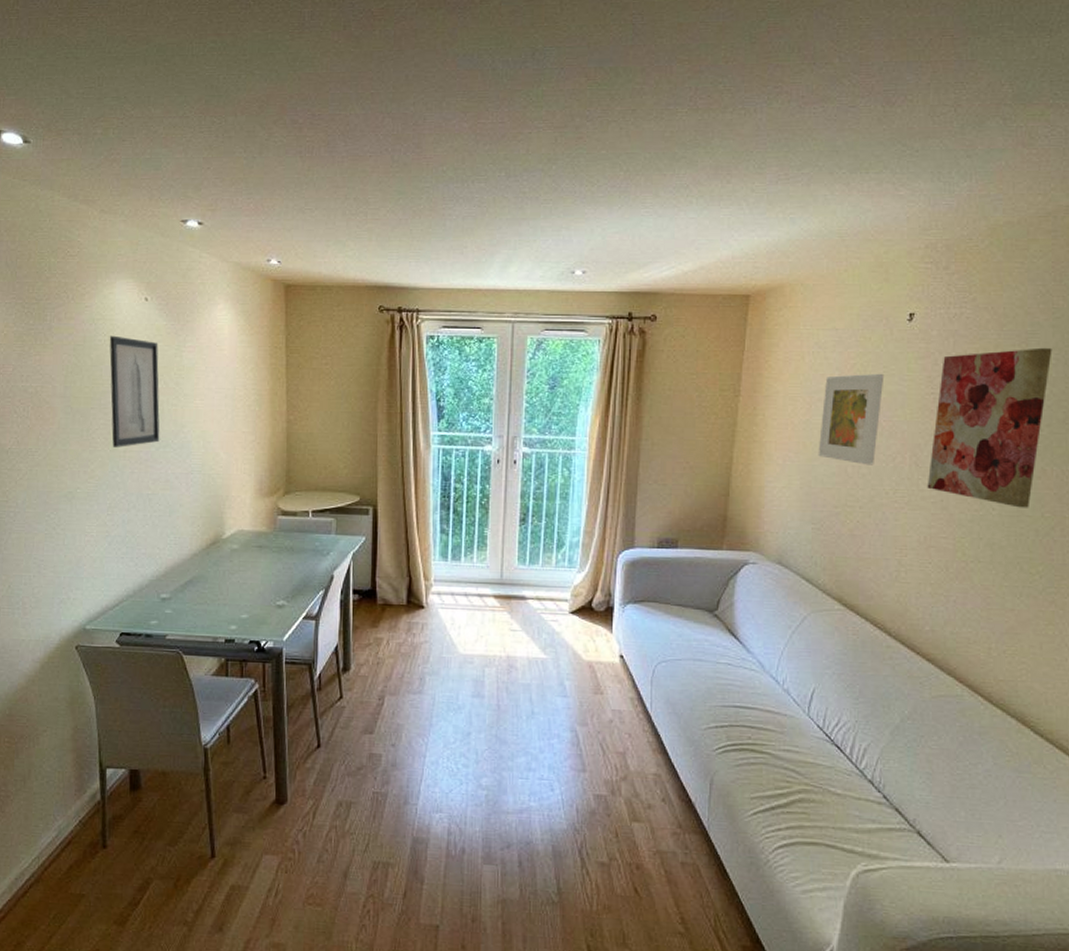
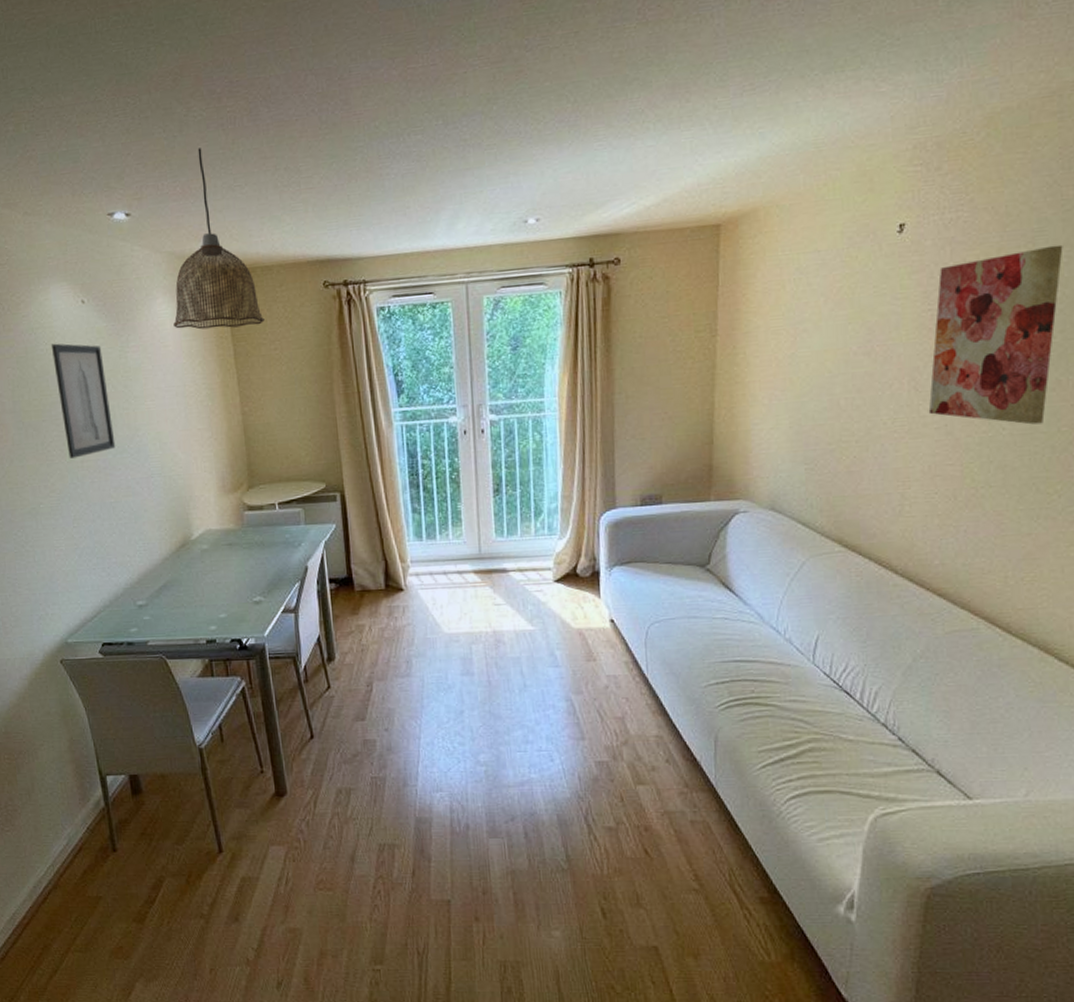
pendant lamp: none [231,171,319,340] -> present [173,148,265,330]
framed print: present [818,373,885,466] -> none [806,294,875,396]

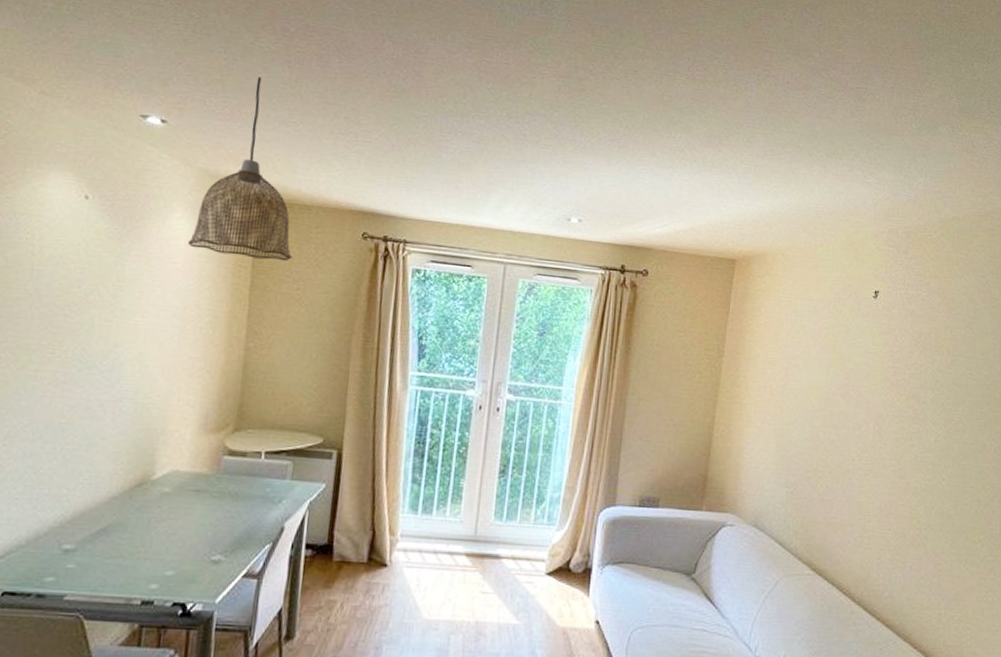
wall art: present [50,343,116,459] -> none [20,233,96,366]
wall art: present [928,244,1063,425] -> none [887,332,991,480]

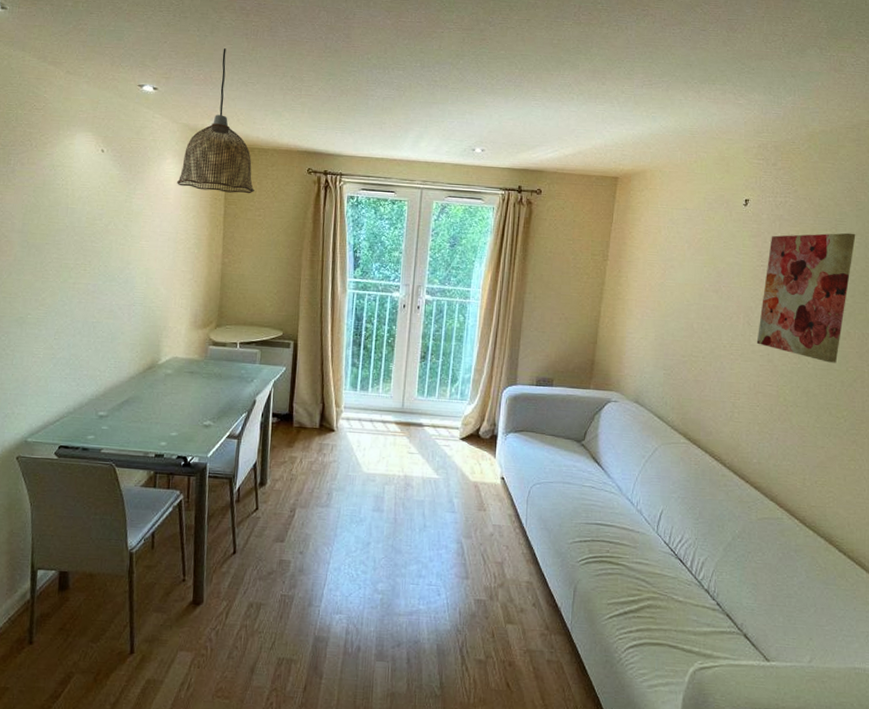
wall art: none [887,332,991,480] -> present [756,232,856,363]

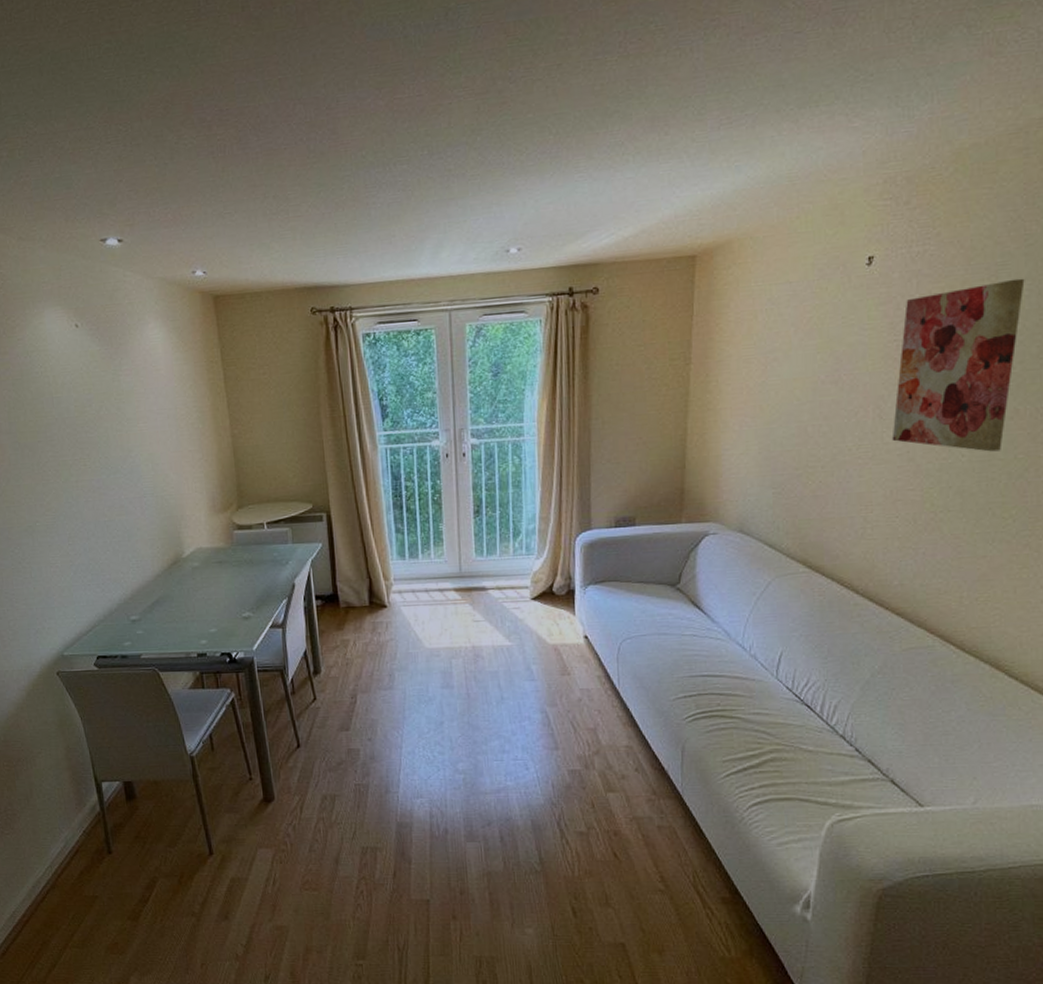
pendant lamp: present [177,48,254,194] -> none [165,175,254,354]

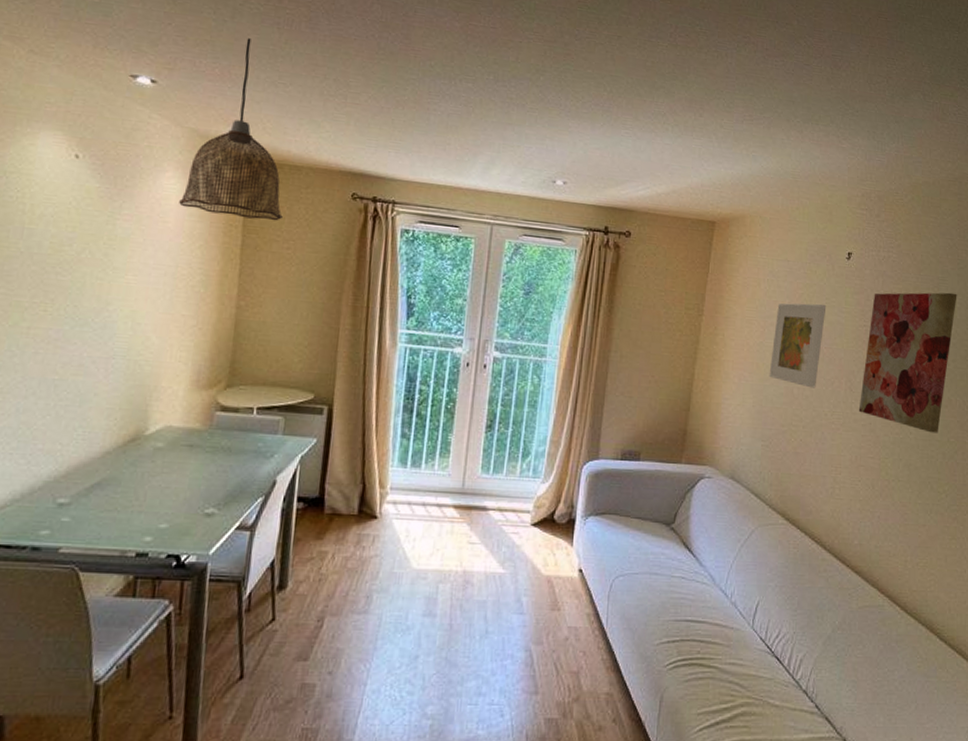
pendant lamp: none [165,175,254,354] -> present [179,38,283,221]
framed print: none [775,324,844,423] -> present [769,303,827,388]

